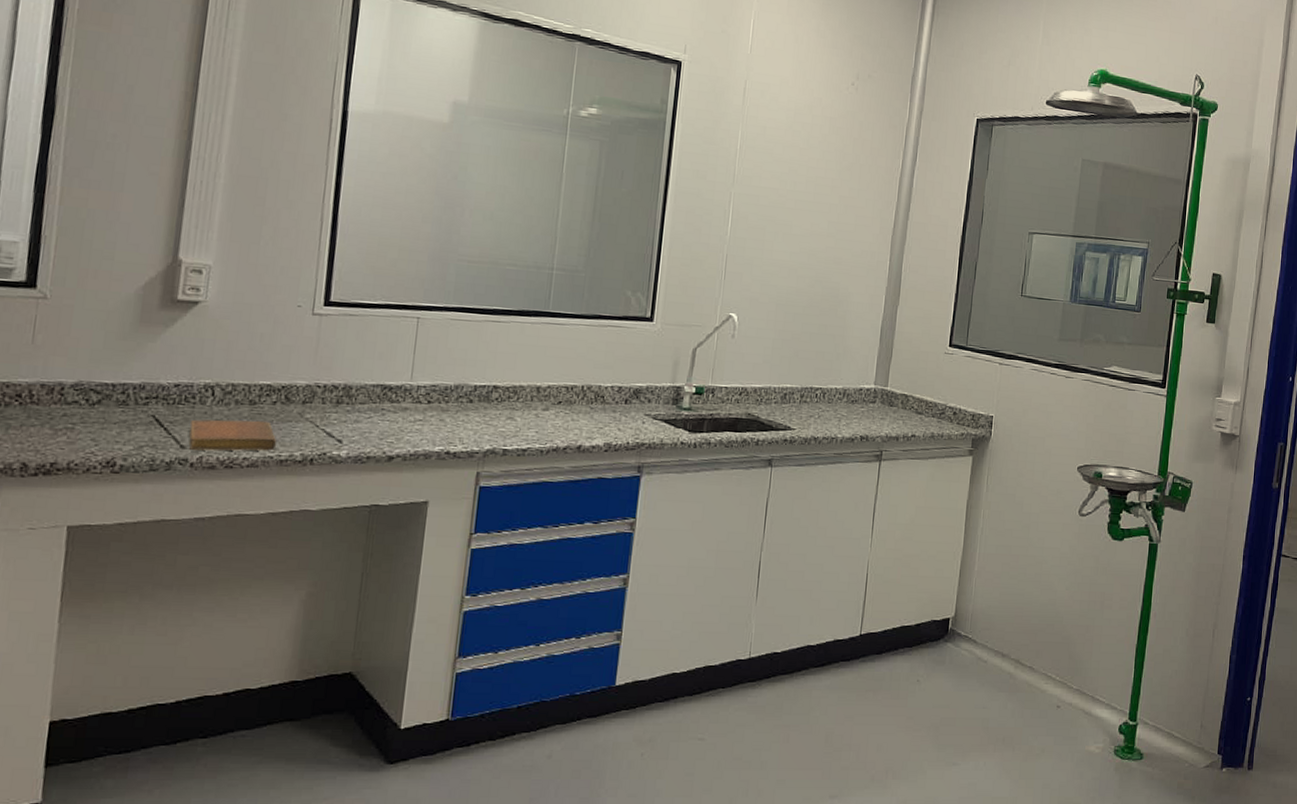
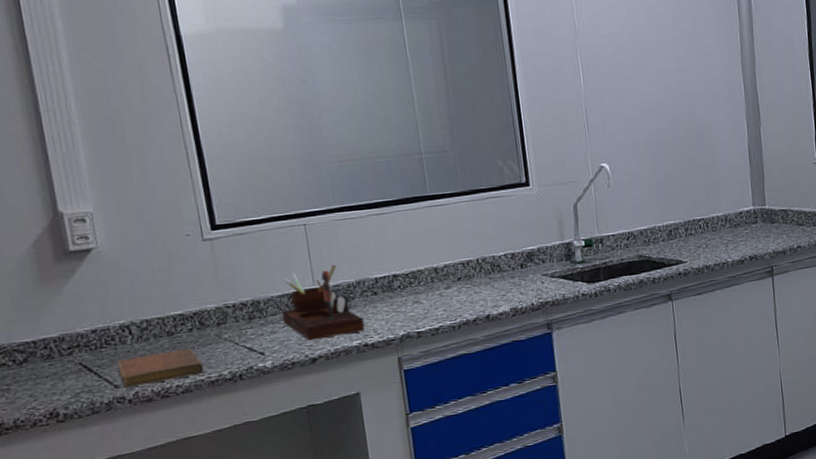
desk organizer: none [370,363,452,438] -> present [282,264,365,341]

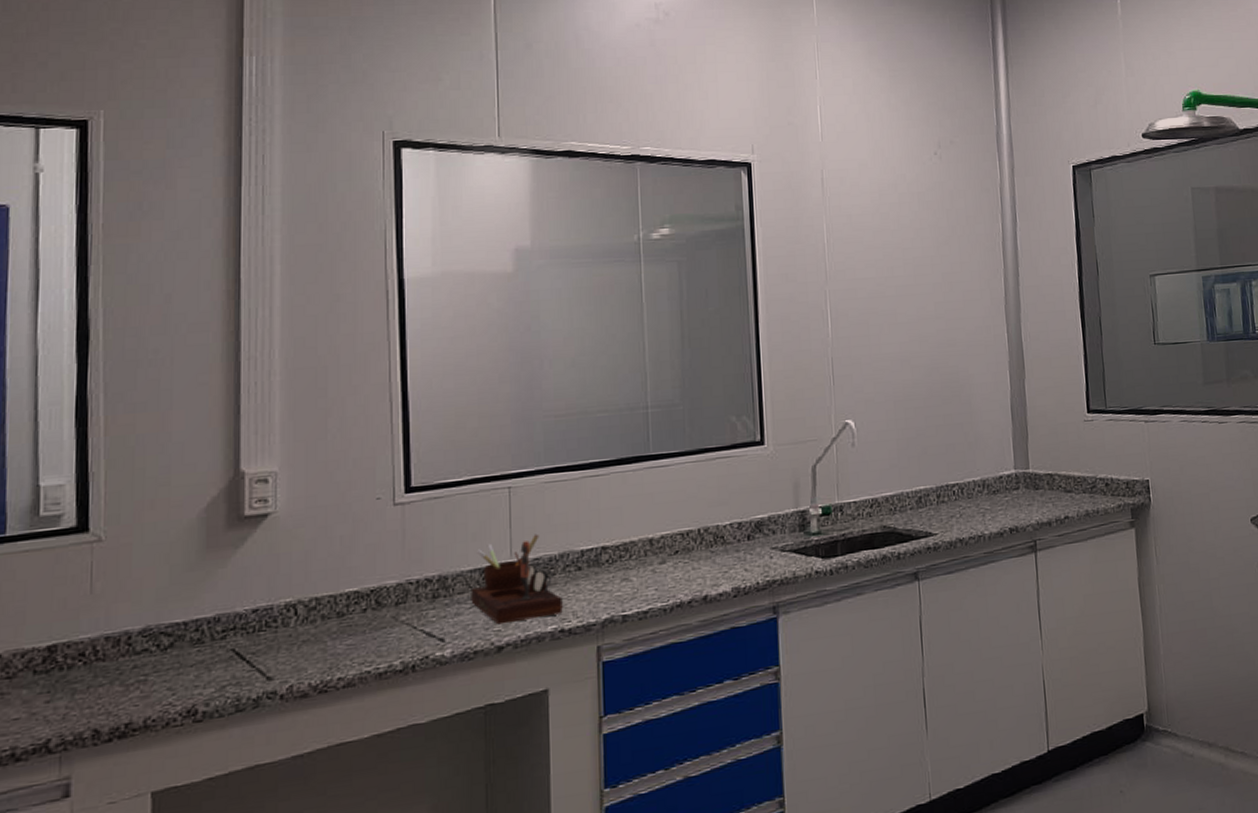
notebook: present [117,348,205,388] -> none [275,632,373,680]

